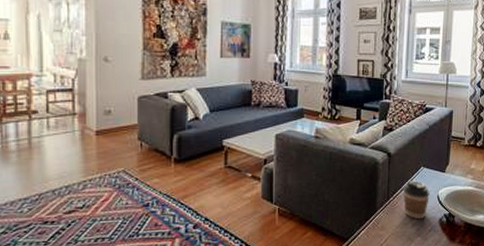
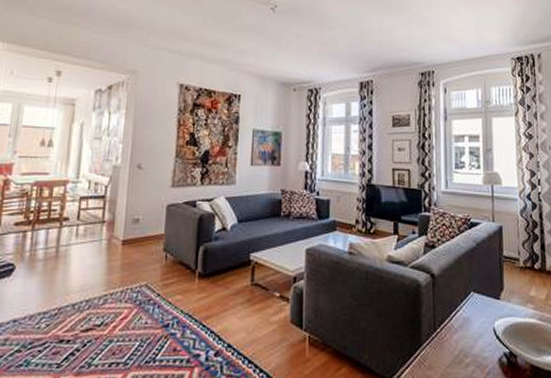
coffee cup: present [403,180,430,220] -> none [451,308,484,358]

